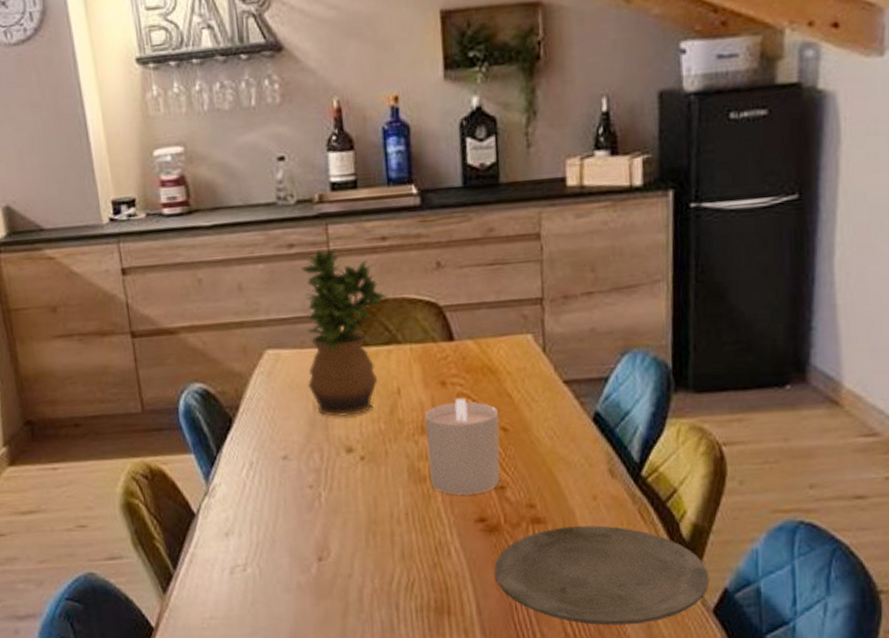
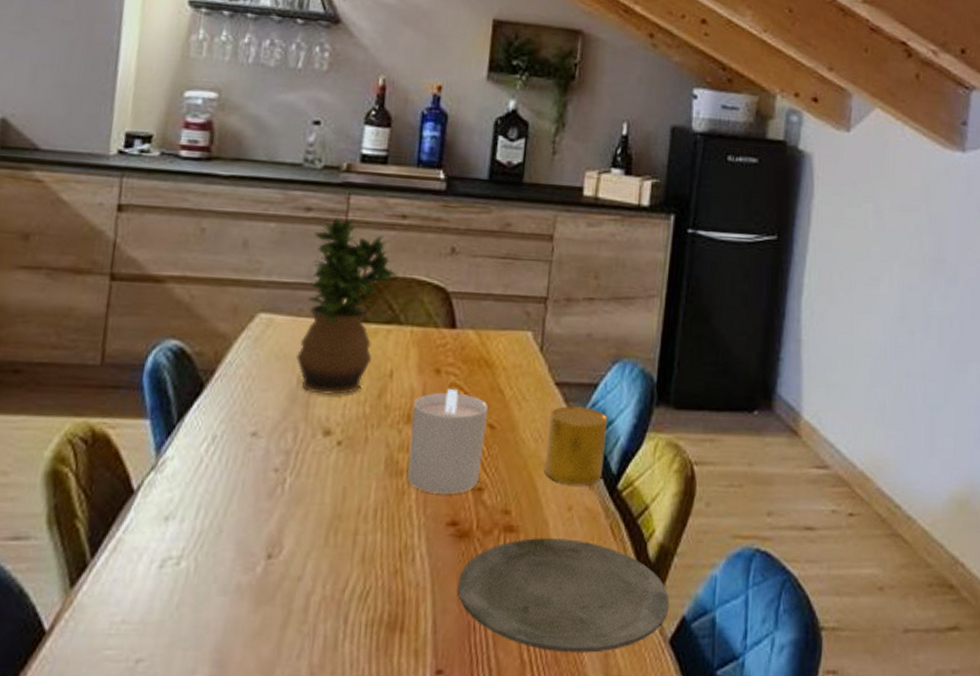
cup: none [561,401,625,476] -> present [544,406,608,486]

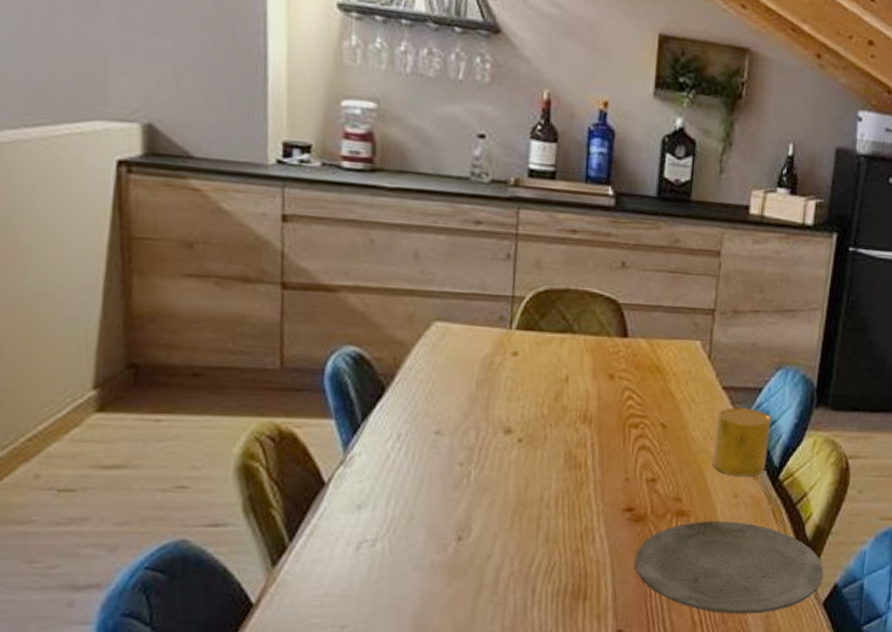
potted plant: present [296,218,397,395] -> none [474,231,569,398]
candle: present [407,388,488,494] -> none [585,391,659,484]

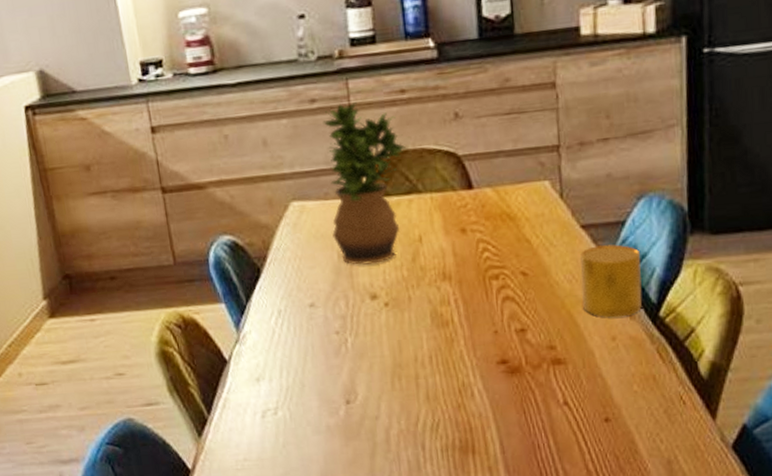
potted plant: none [474,231,569,398] -> present [322,102,407,265]
plate: present [634,521,824,614] -> none [516,365,728,462]

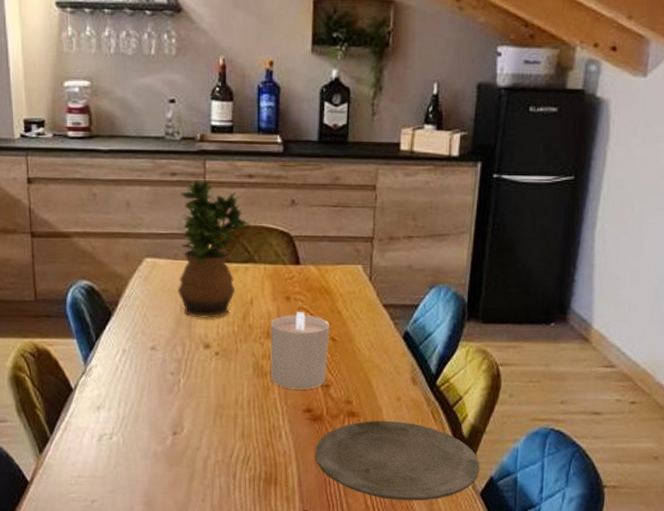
candle: none [446,244,520,338] -> present [270,311,329,389]
plate: none [516,365,728,462] -> present [315,421,480,501]
cup: present [579,244,642,318] -> none [376,323,427,382]

